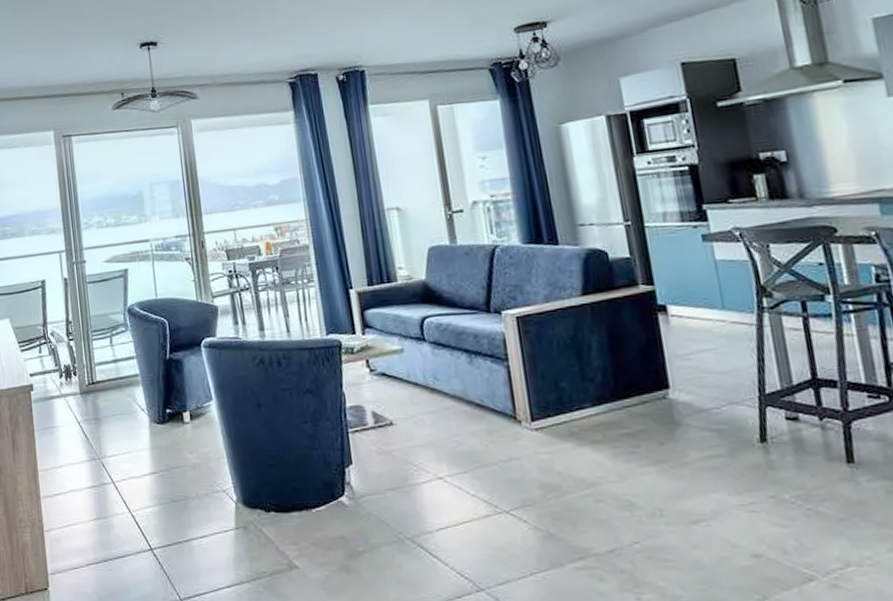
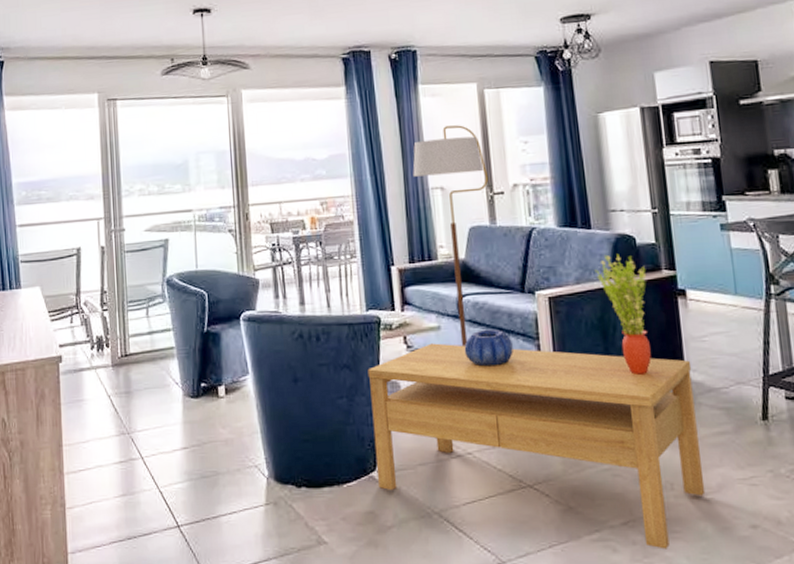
coffee table: none [331,366,700,579] -> present [367,343,706,550]
floor lamp: none [366,143,447,369] -> present [413,125,489,346]
decorative bowl: none [429,350,482,390] -> present [464,329,513,367]
potted plant: none [564,269,632,396] -> present [594,254,651,375]

